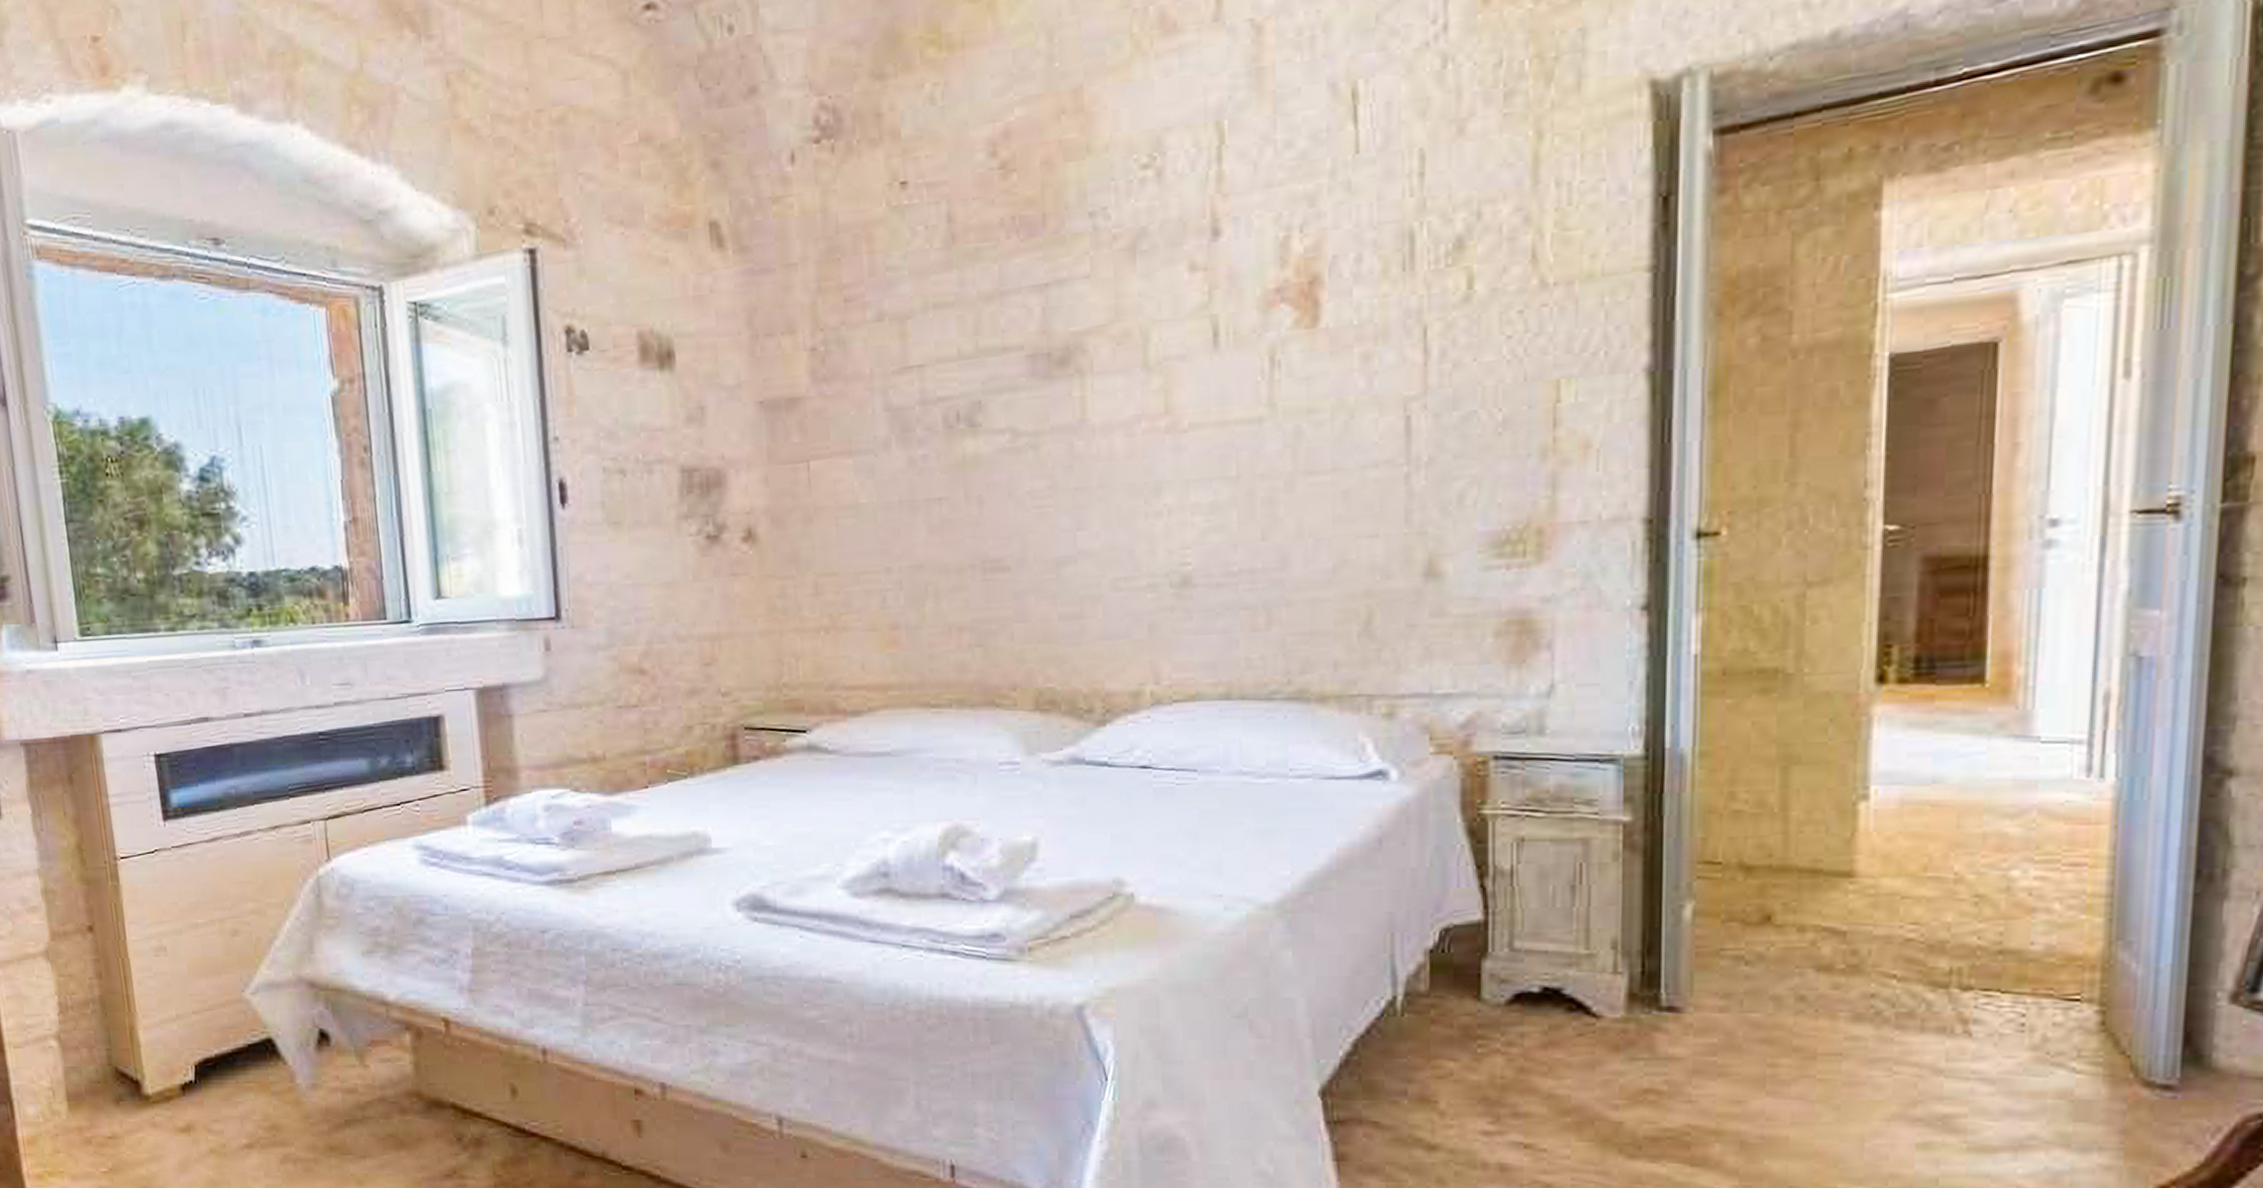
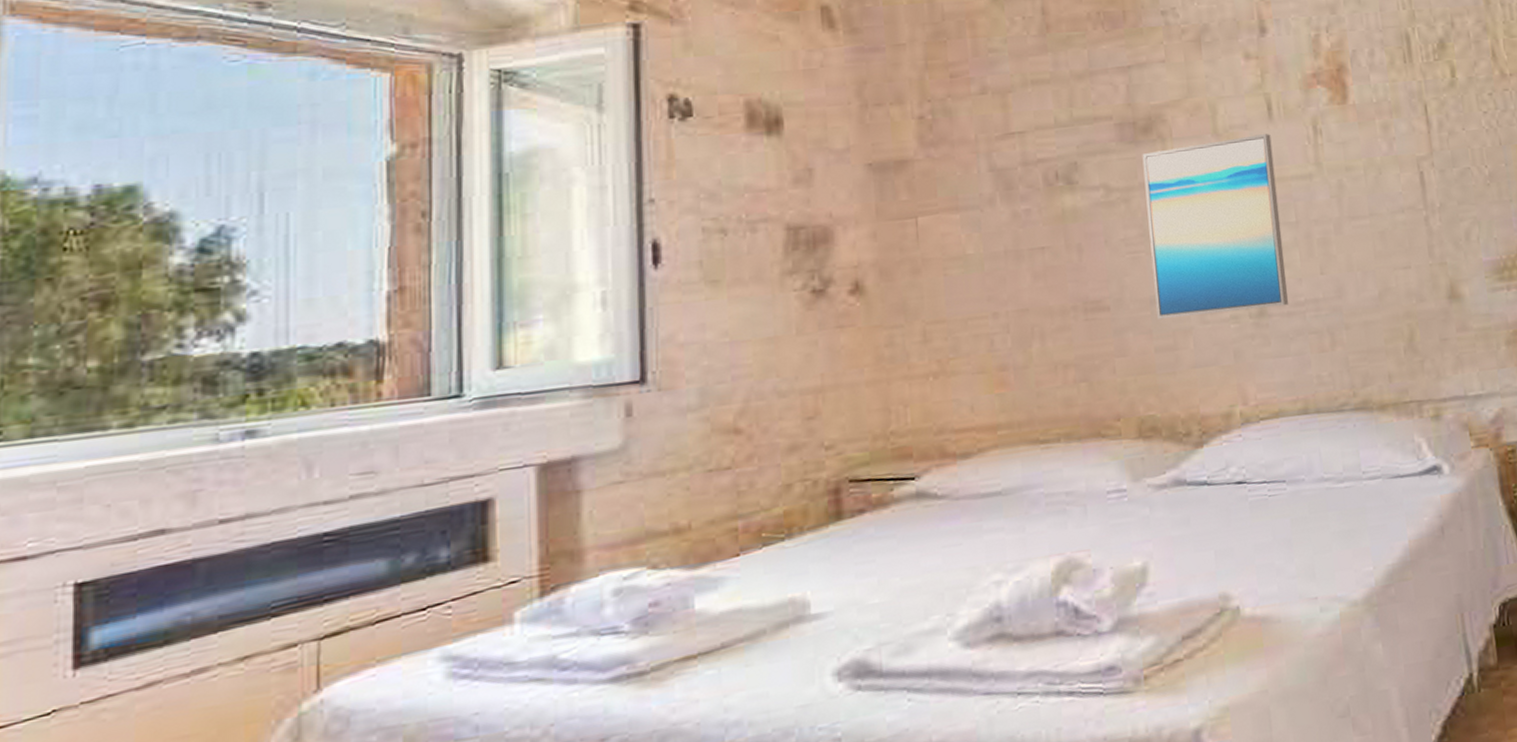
wall art: none [1056,367,1219,583] -> present [1142,134,1289,319]

